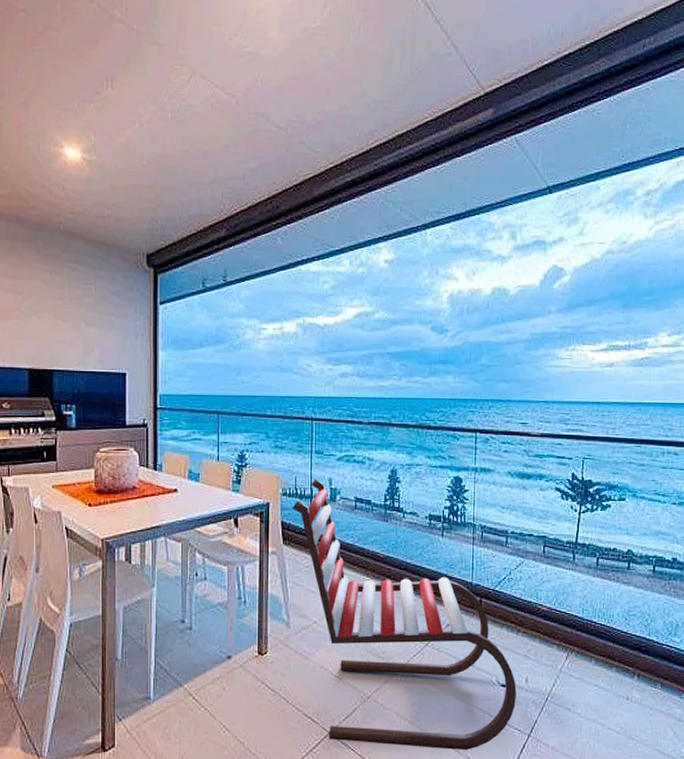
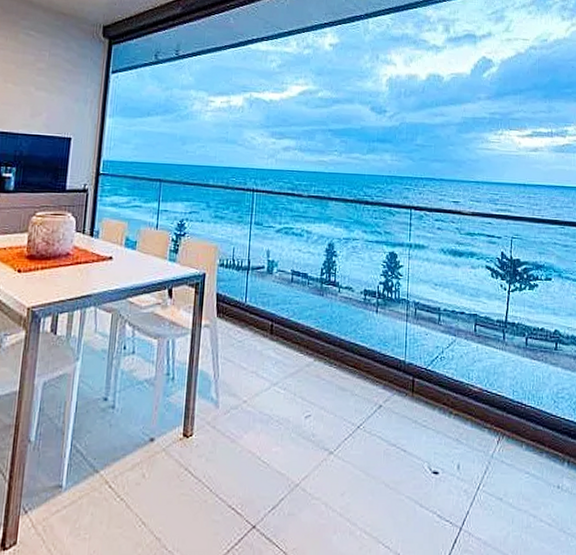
lounge chair: present [292,479,516,751] -> none [228,250,448,547]

